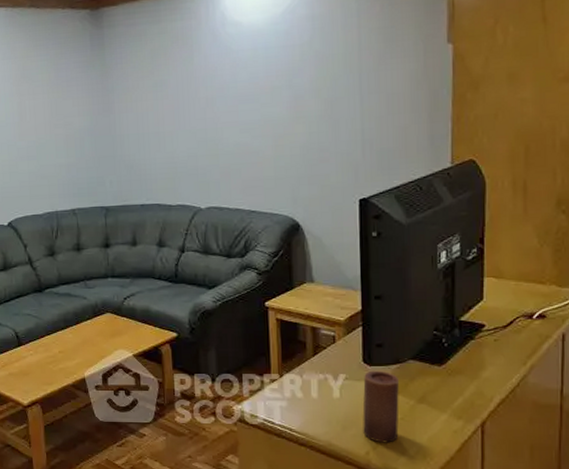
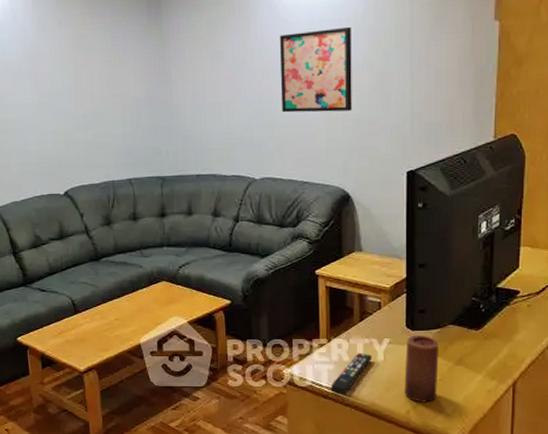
wall art: none [224,53,300,141] -> present [280,26,352,113]
remote control: none [283,388,327,434] -> present [330,352,372,395]

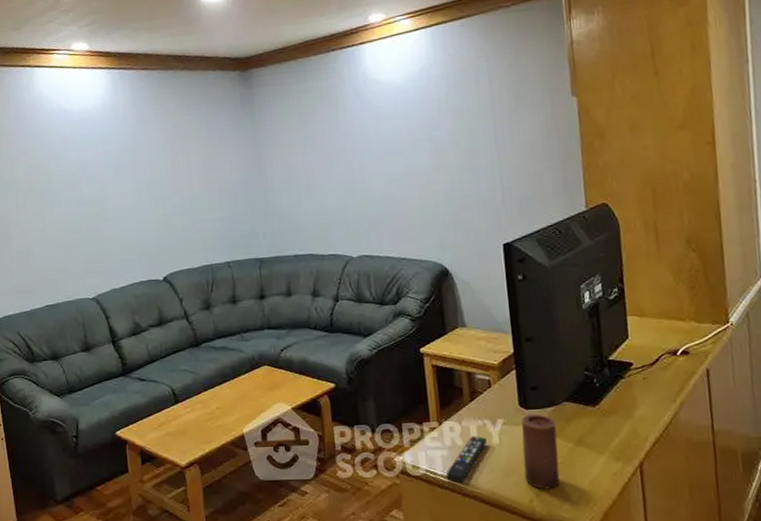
wall art: present [280,26,352,113] -> none [368,107,444,191]

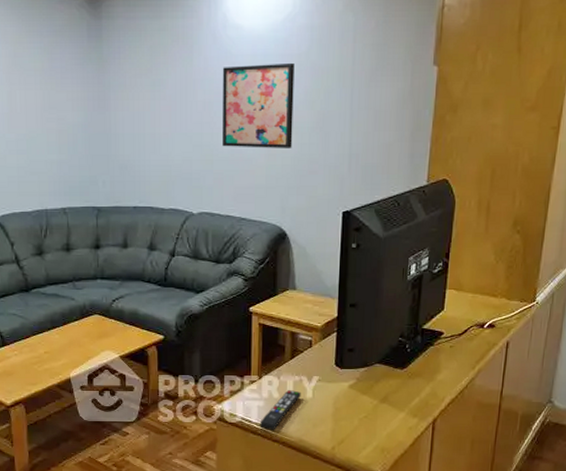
wall art: none [368,107,444,191] -> present [223,62,295,148]
candle: present [521,414,560,490] -> none [331,373,365,439]

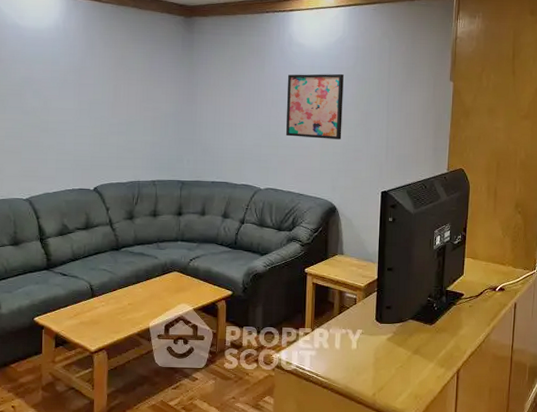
remote control: present [259,389,301,431] -> none [311,341,347,378]

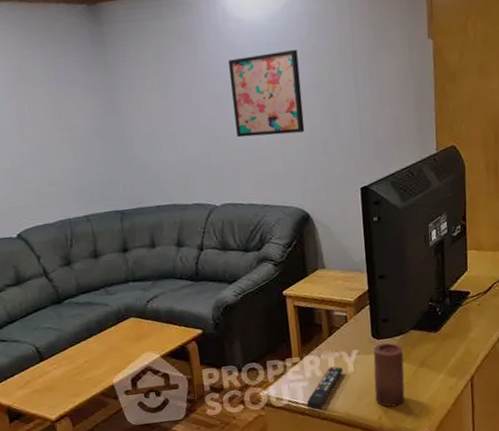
remote control: none [311,341,347,378] -> present [306,366,343,410]
candle: none [372,327,401,386] -> present [373,343,405,407]

